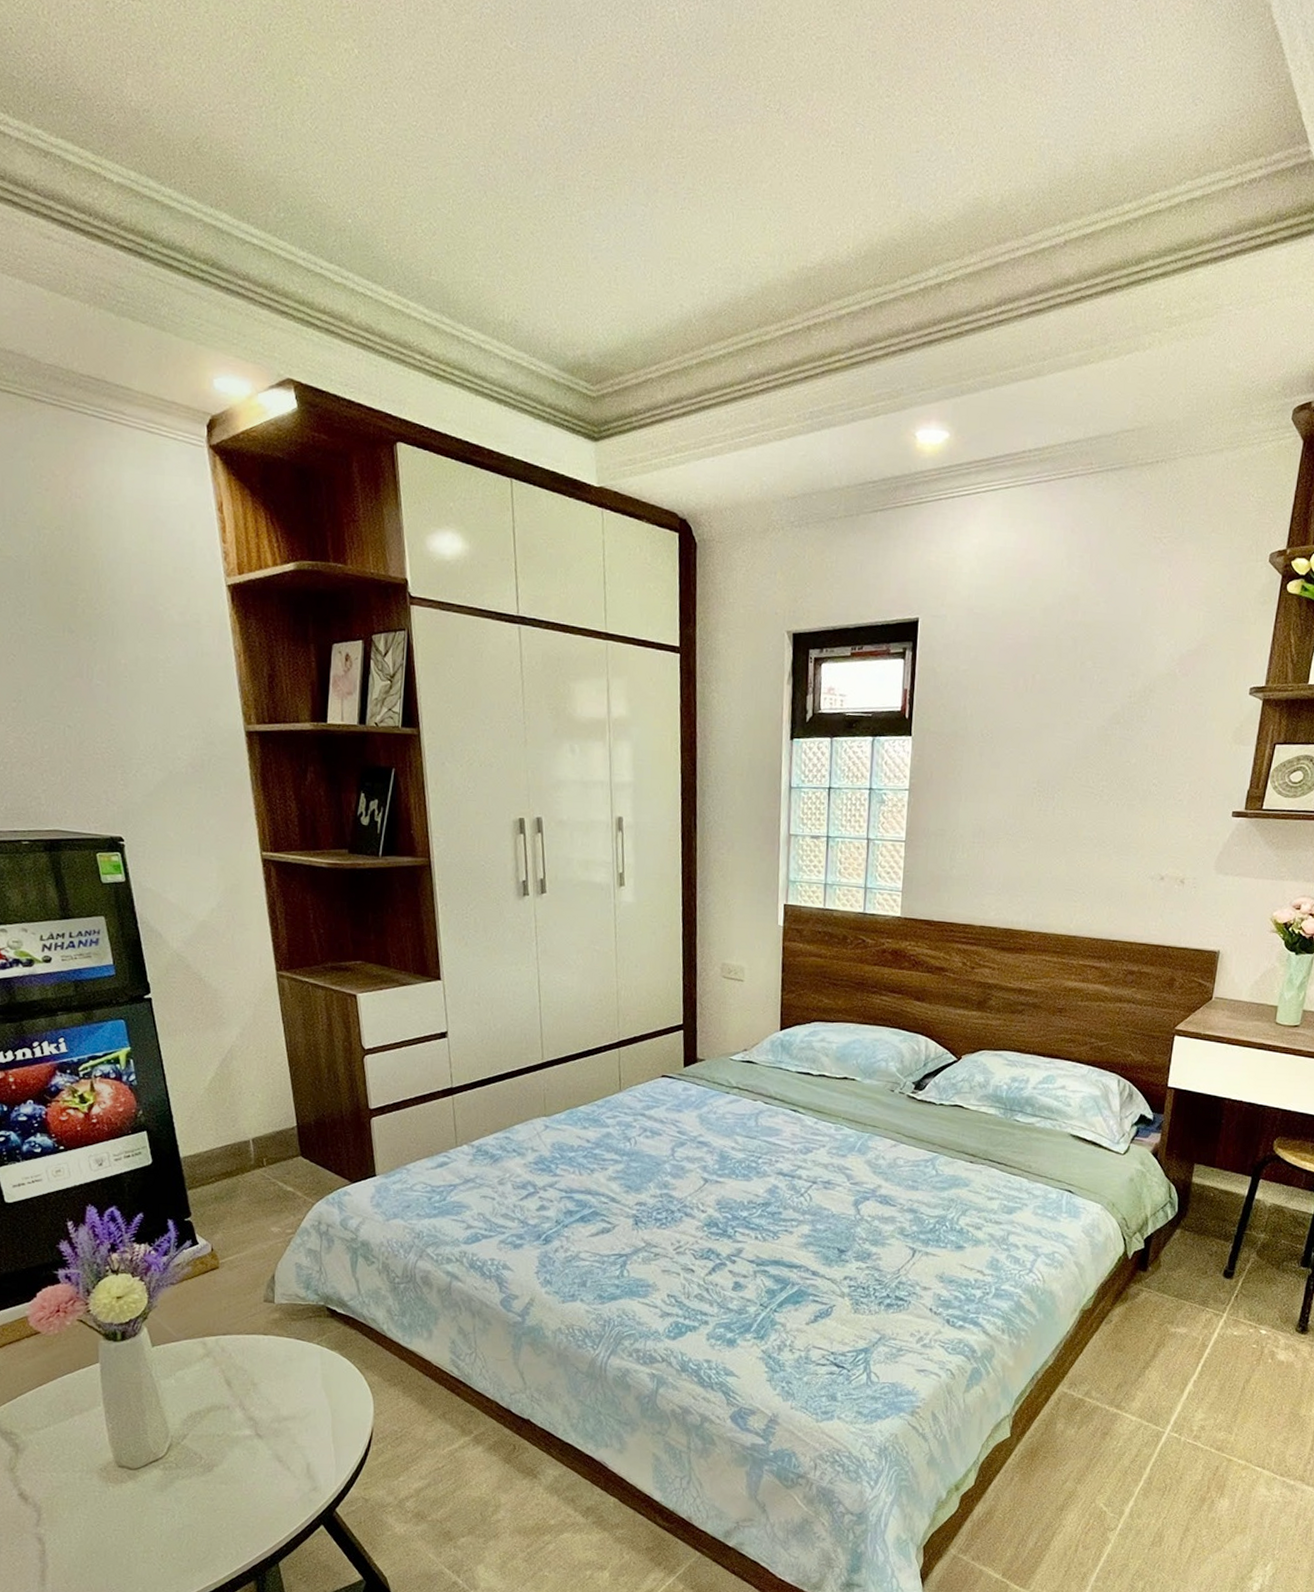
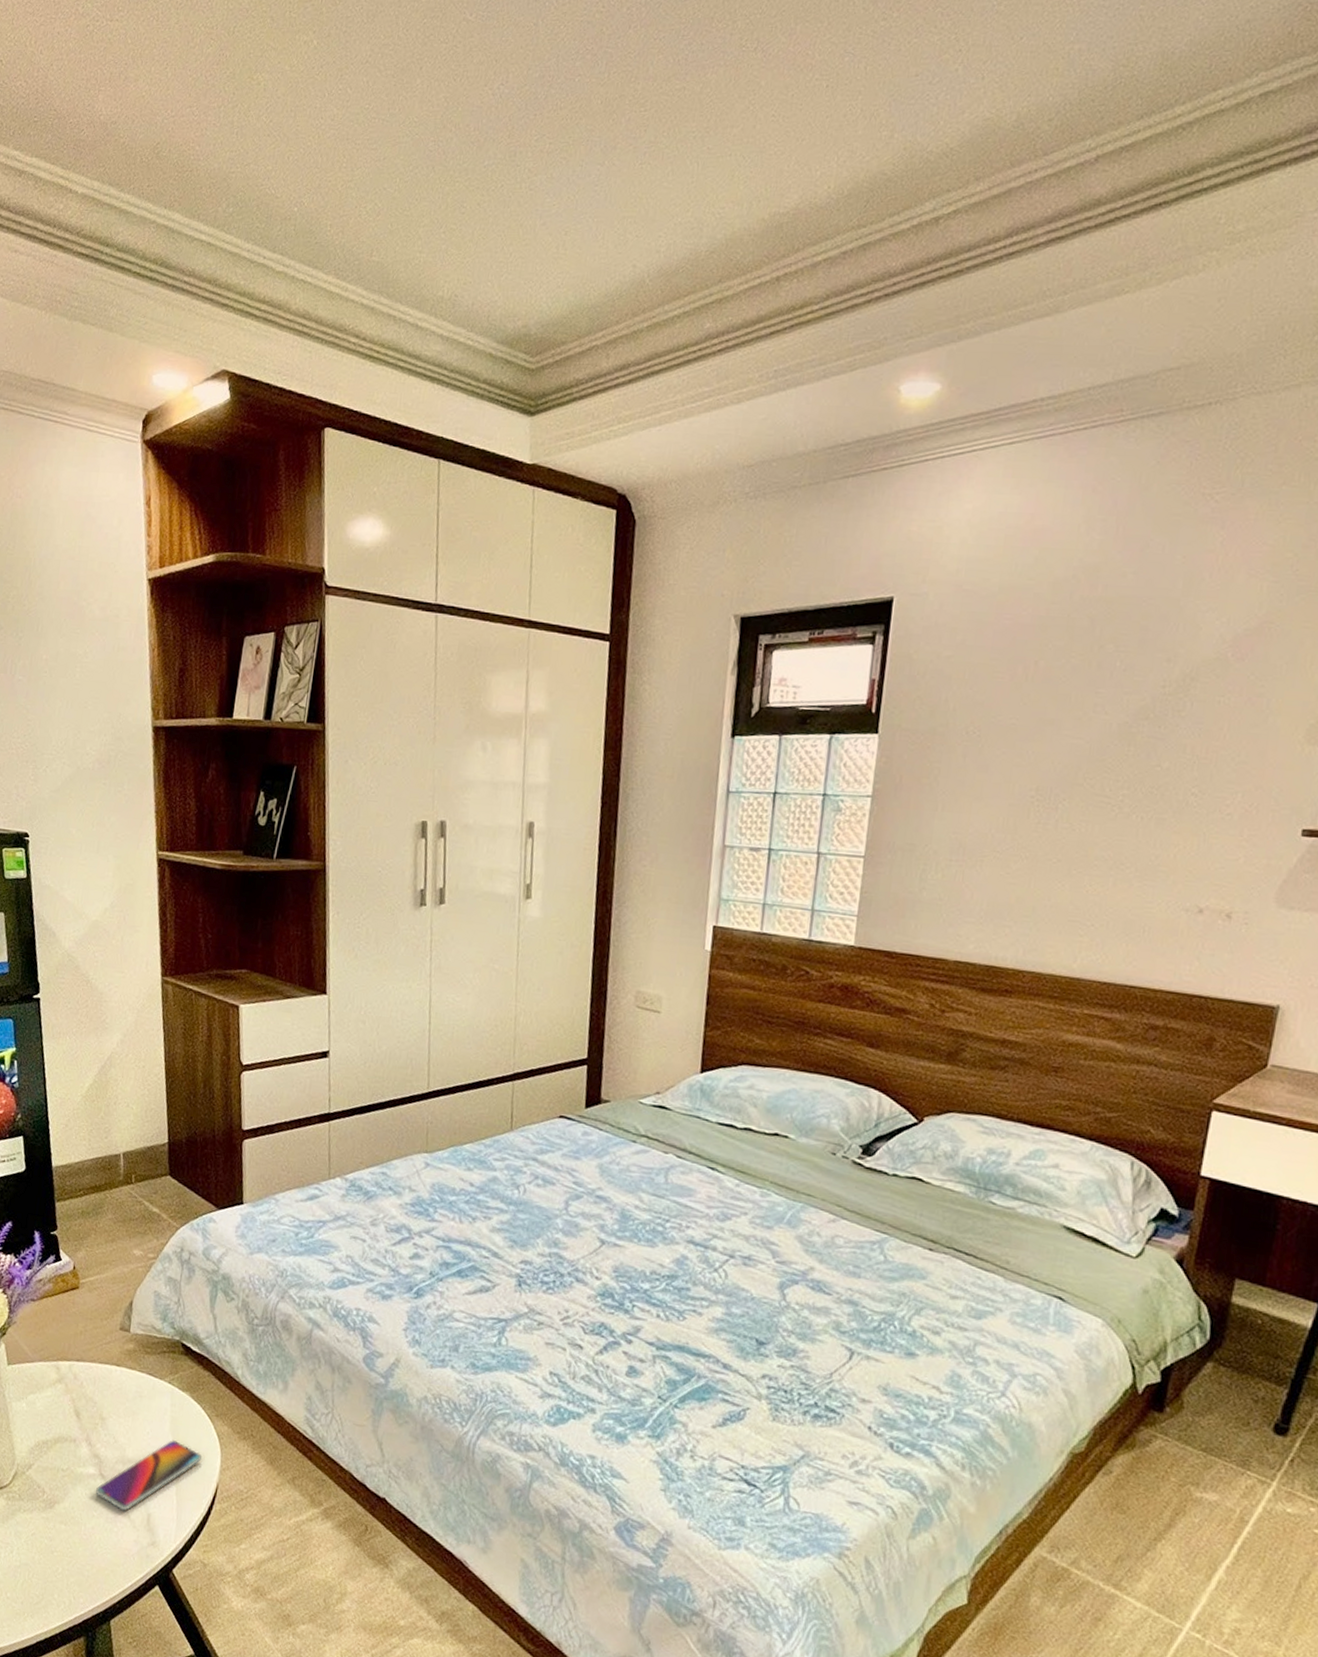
smartphone: none [253,1395,356,1464] -> present [95,1440,203,1511]

